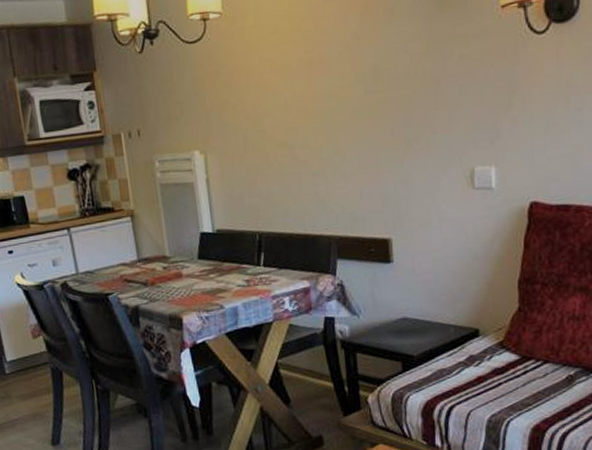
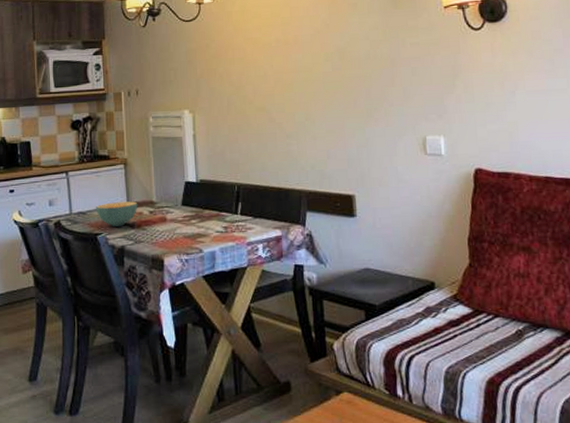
cereal bowl: none [104,257,150,285] -> present [96,201,138,227]

